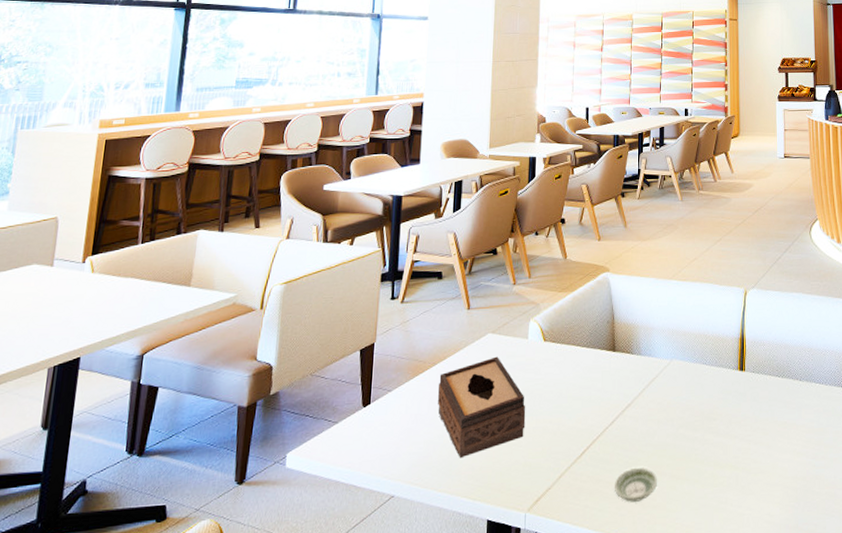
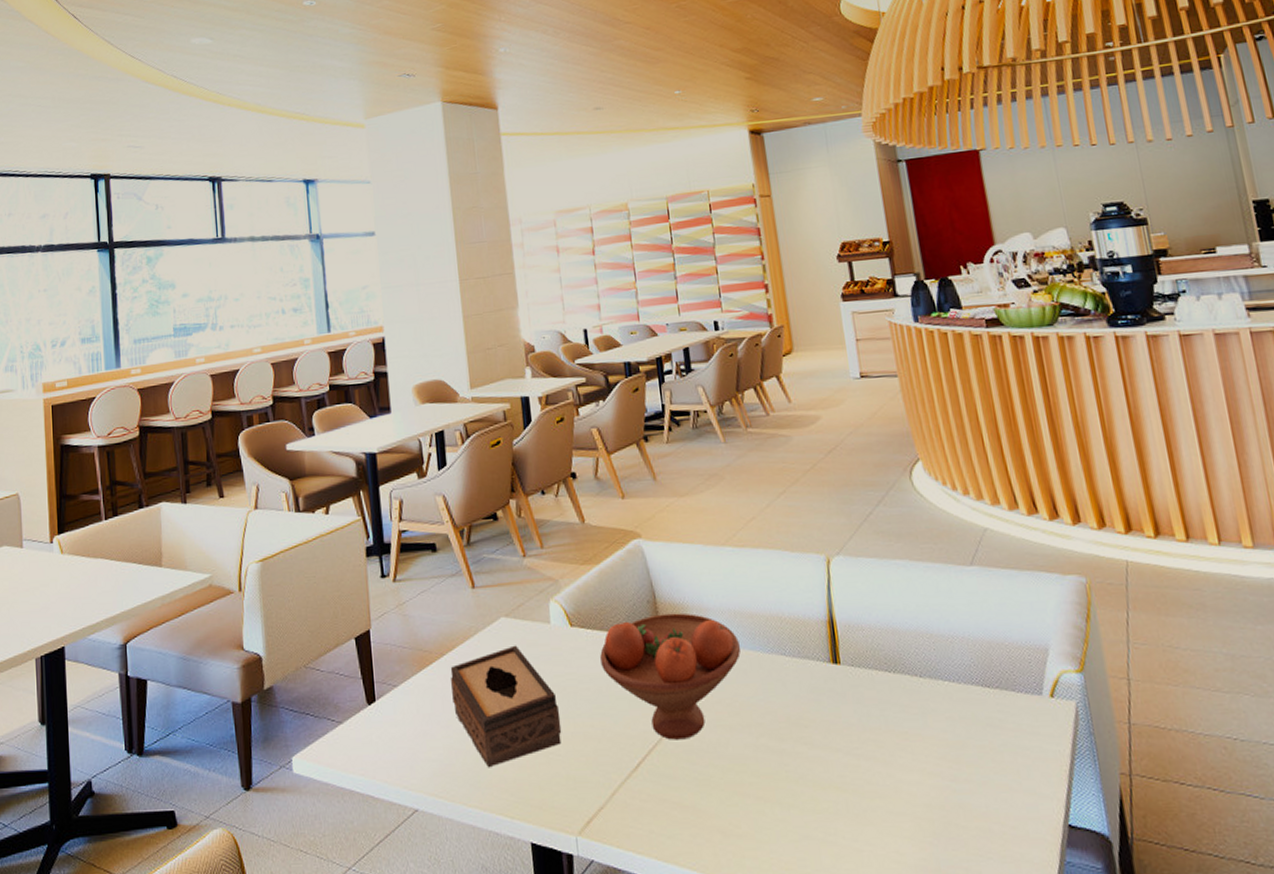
fruit bowl: none [564,331,674,432] -> present [600,613,741,740]
saucer: present [614,467,658,502] -> none [683,785,740,829]

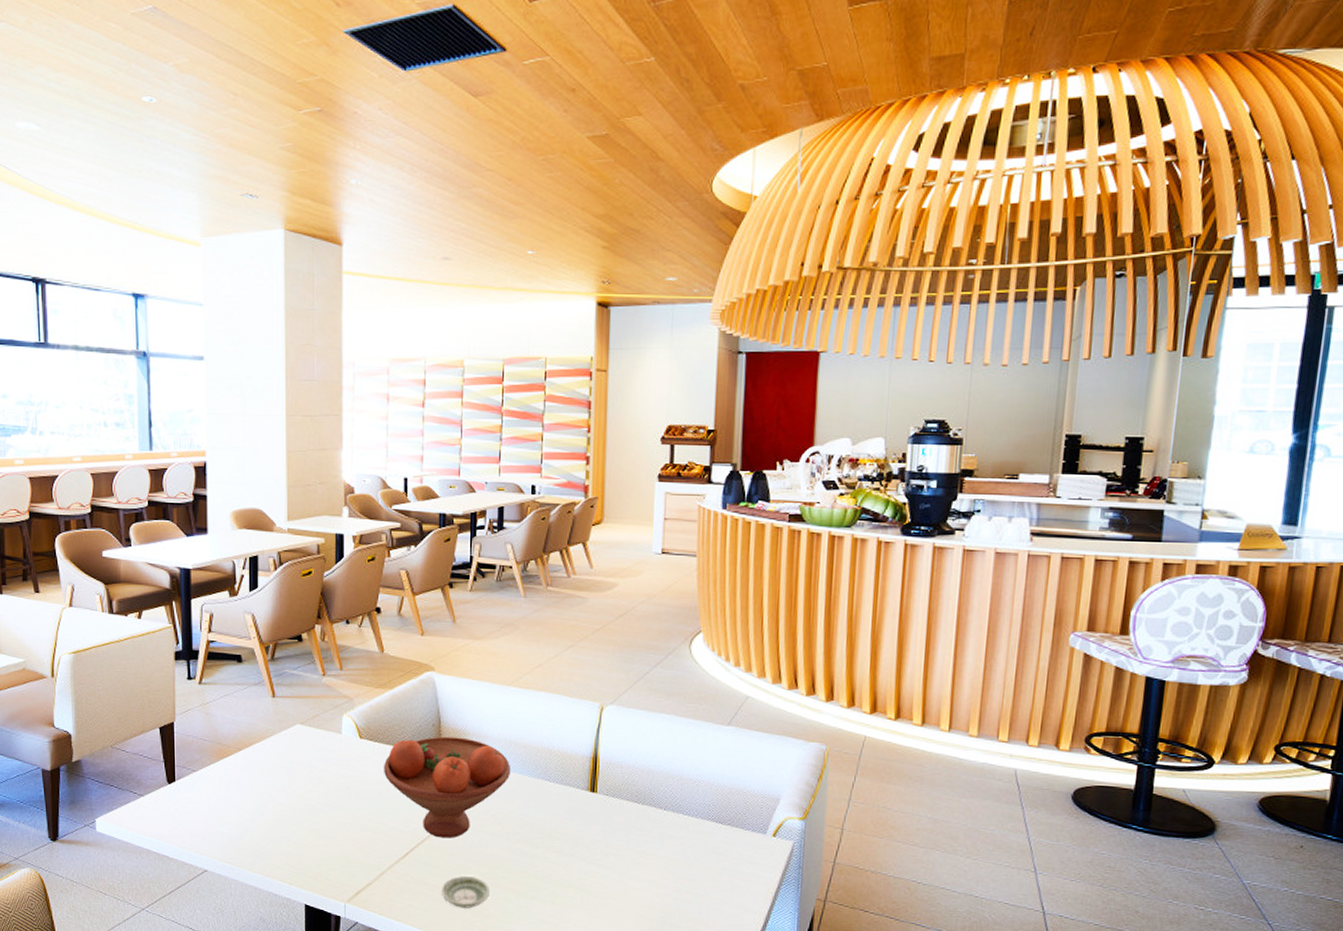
tissue box: present [450,645,562,768] -> none [245,748,342,844]
saucer: none [683,785,740,829] -> present [441,875,491,908]

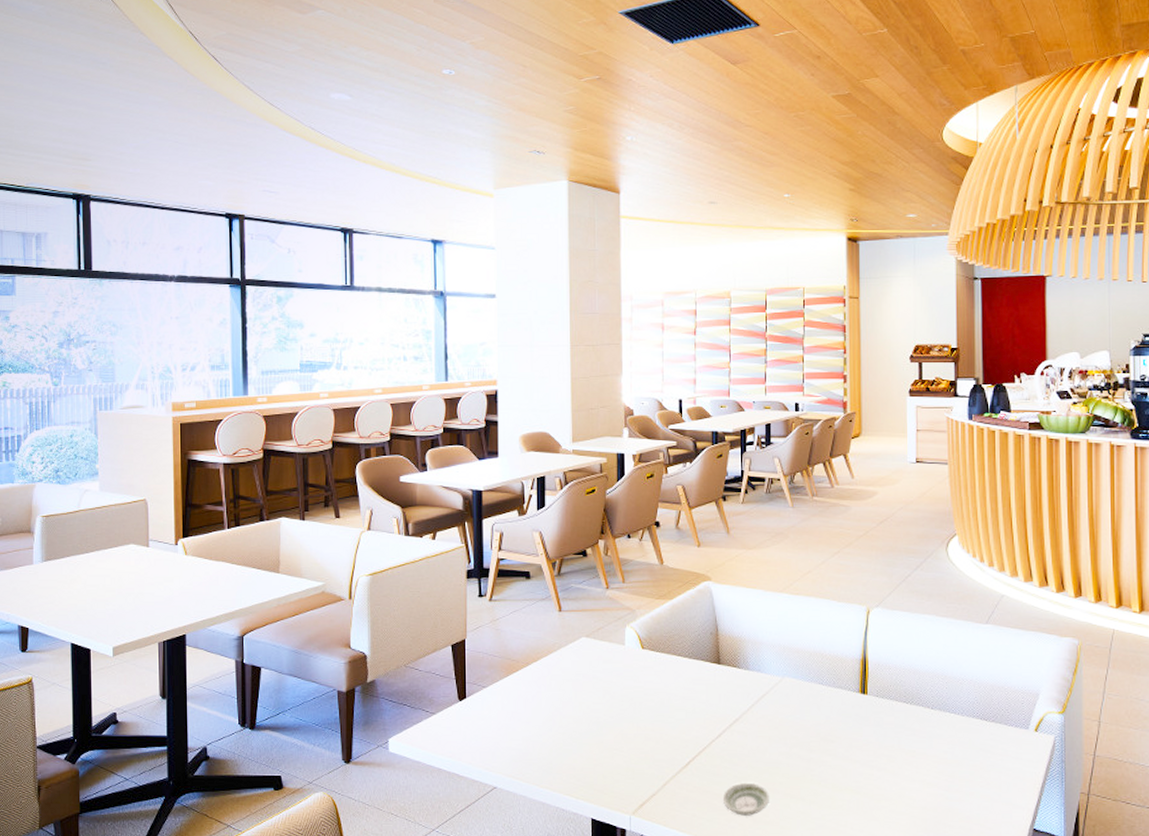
fruit bowl: present [384,736,511,839] -> none [665,644,786,745]

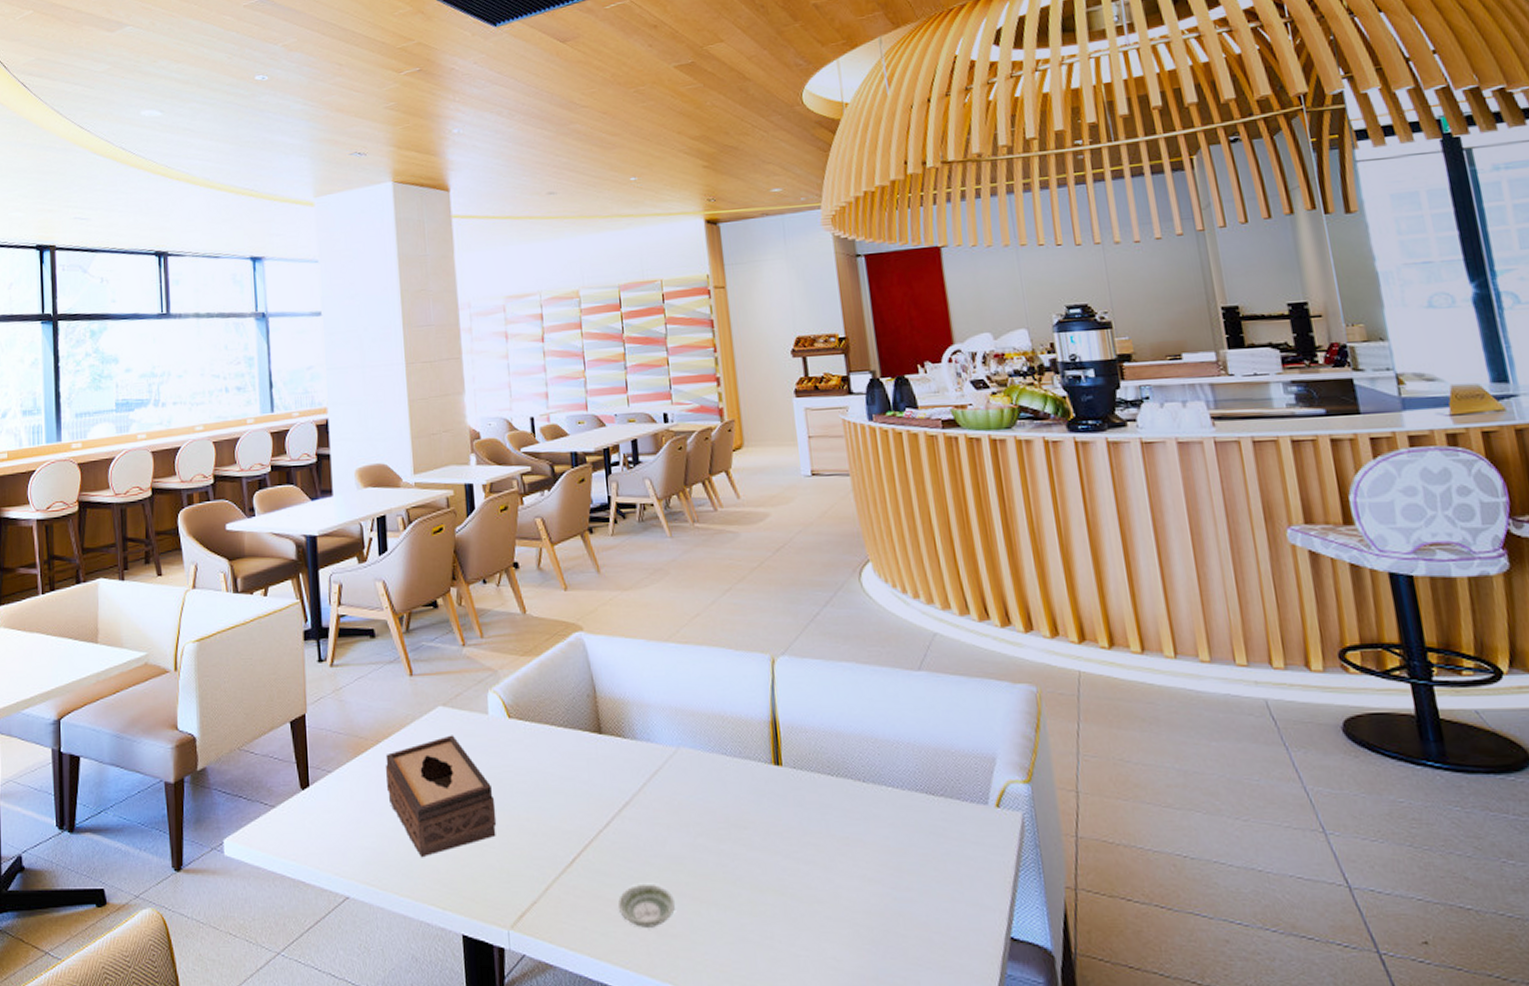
tissue box: none [533,661,626,758] -> present [385,735,497,858]

